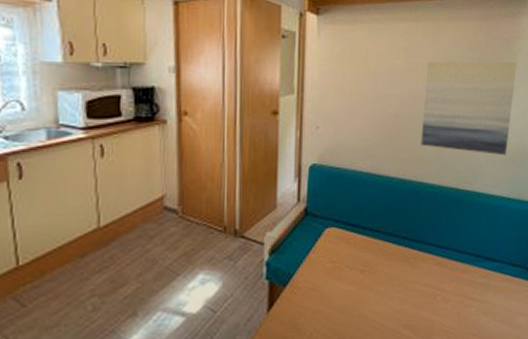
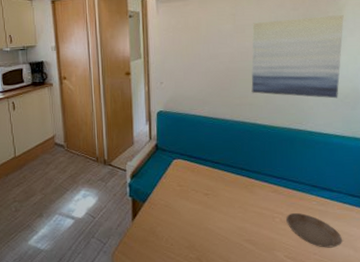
saucer: none [448,288,502,327] -> present [286,213,343,248]

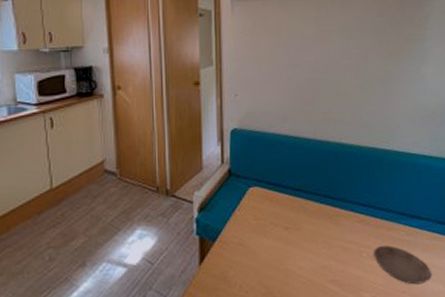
wall art: present [251,15,344,99] -> none [336,23,430,115]

